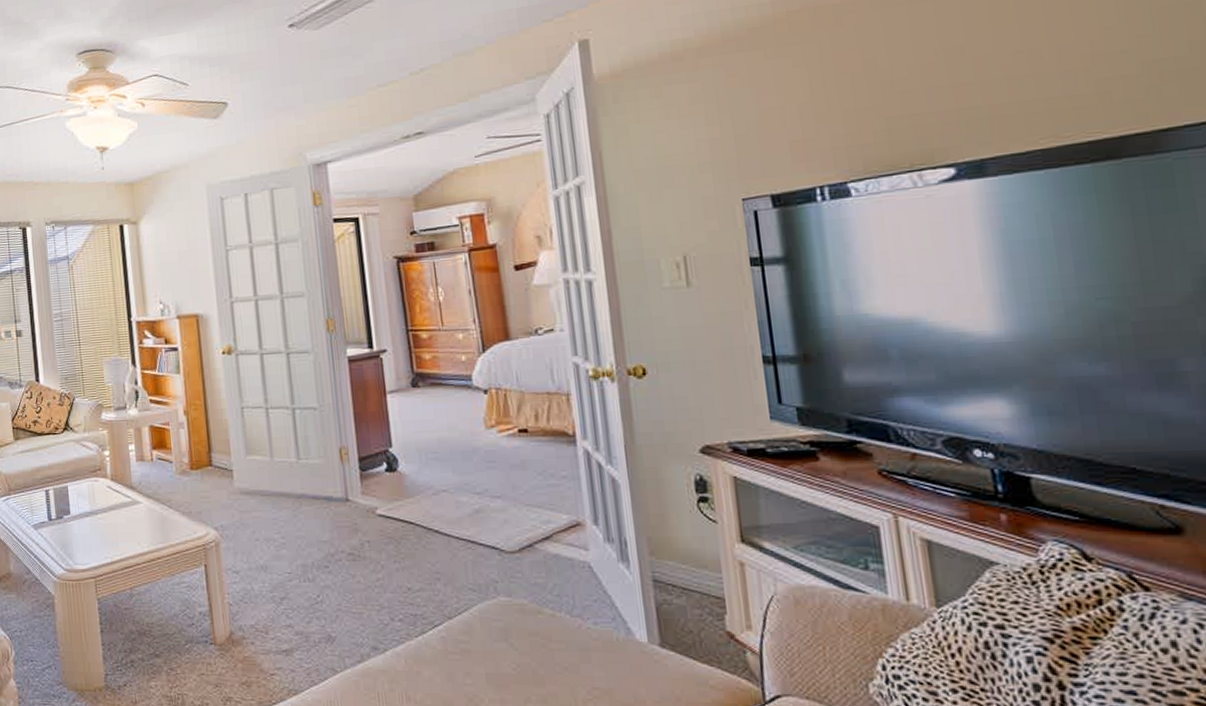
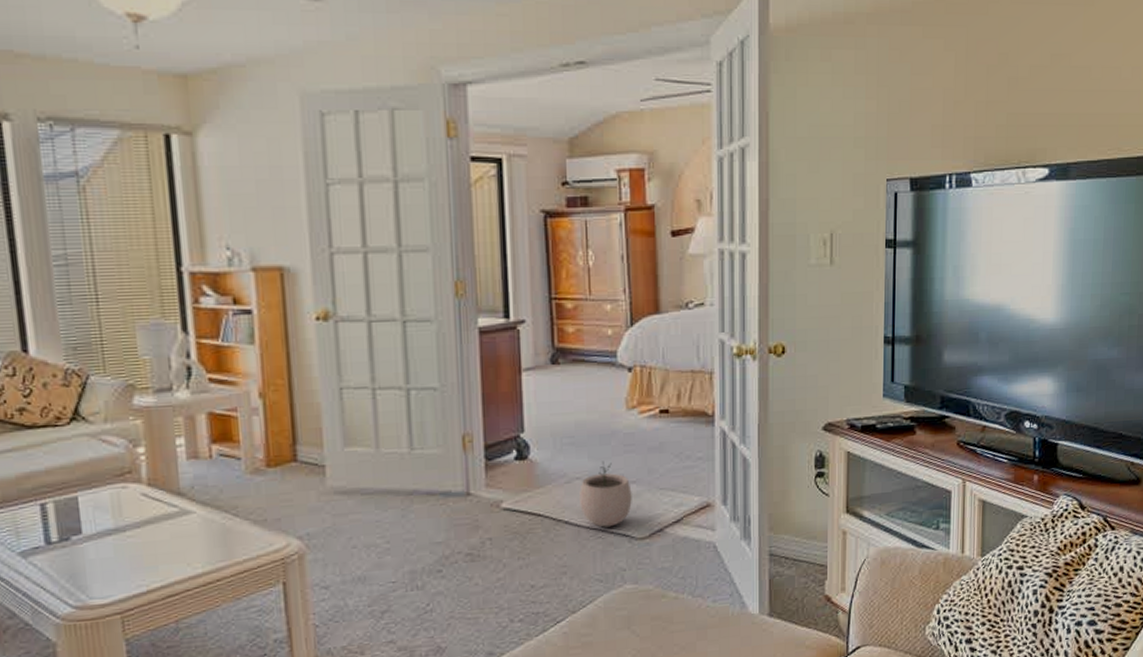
plant pot: none [446,475,499,539] -> present [579,460,632,528]

